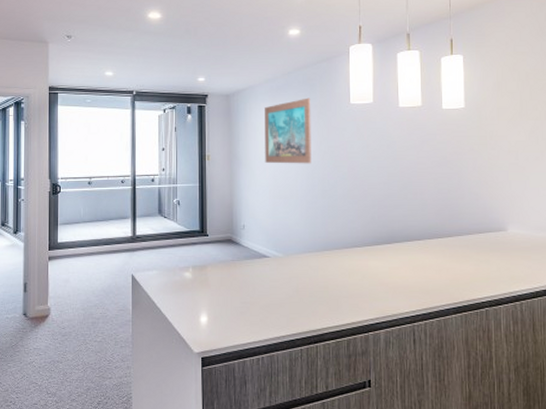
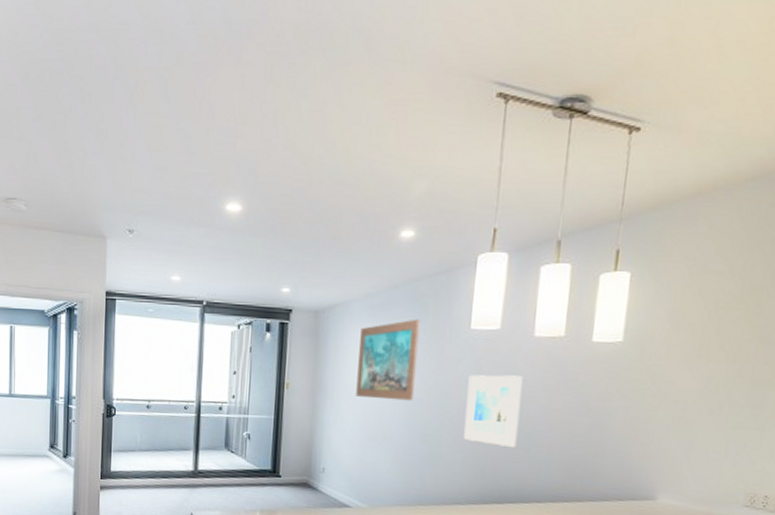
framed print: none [353,138,396,197] -> present [463,375,523,448]

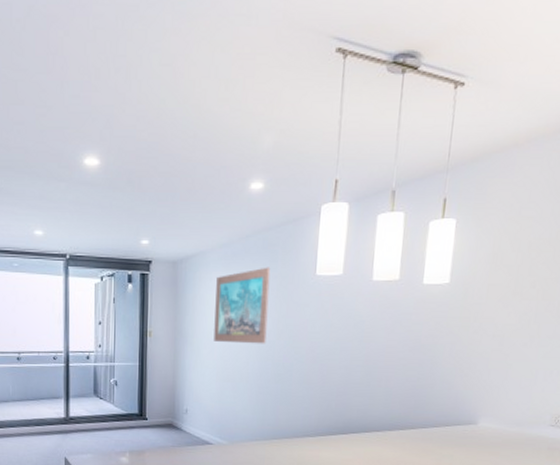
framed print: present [463,375,523,448] -> none [311,317,363,384]

